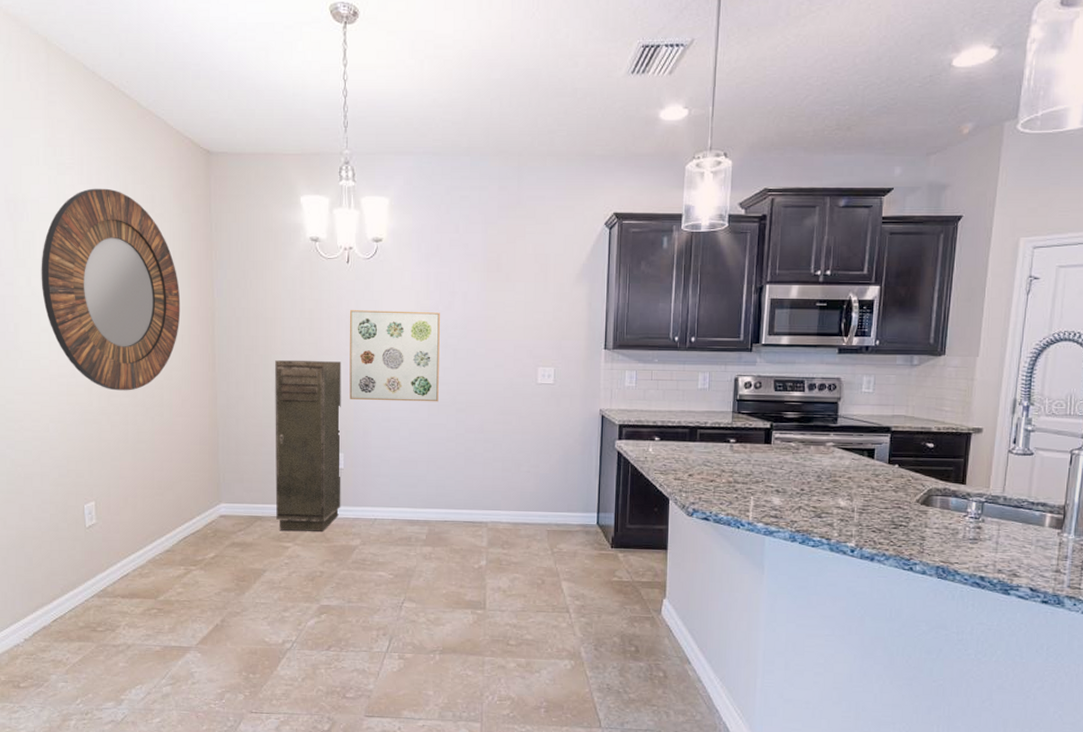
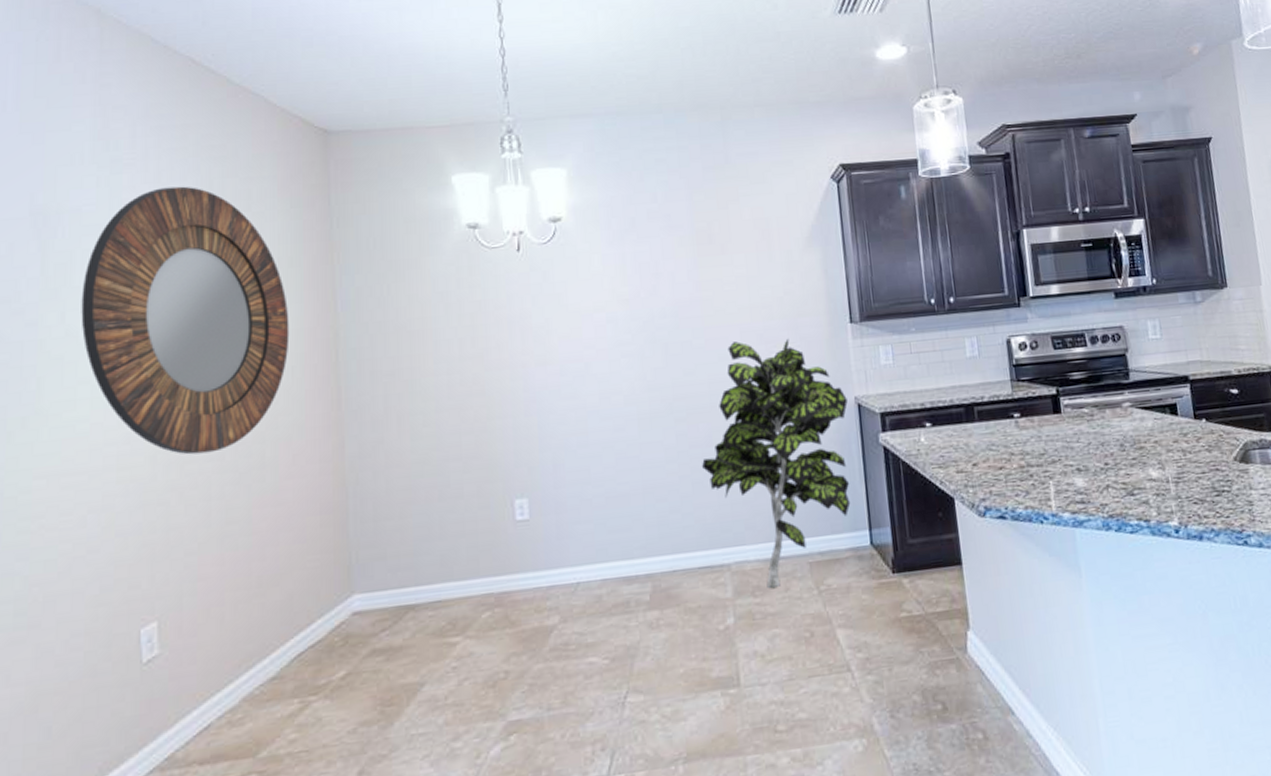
storage cabinet: present [275,359,342,532] -> none [426,376,529,620]
wall art: present [349,310,440,402] -> none [524,300,651,424]
indoor plant: none [473,354,594,544] -> present [701,338,851,588]

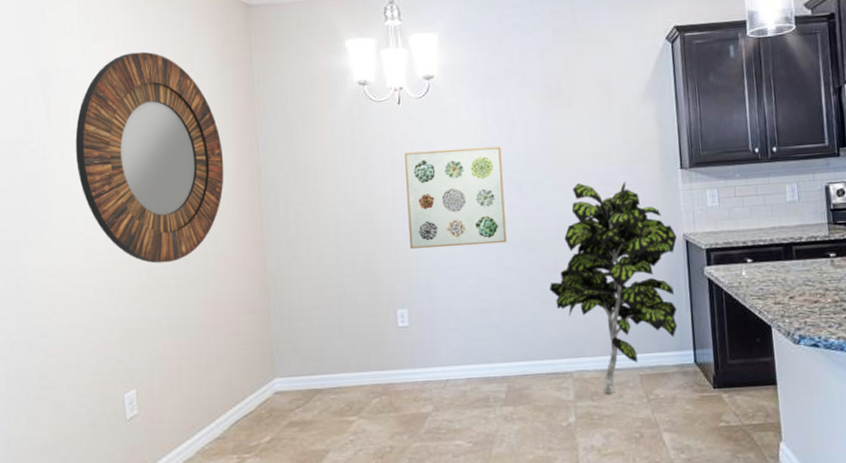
wall art: none [524,300,651,424] -> present [404,146,507,249]

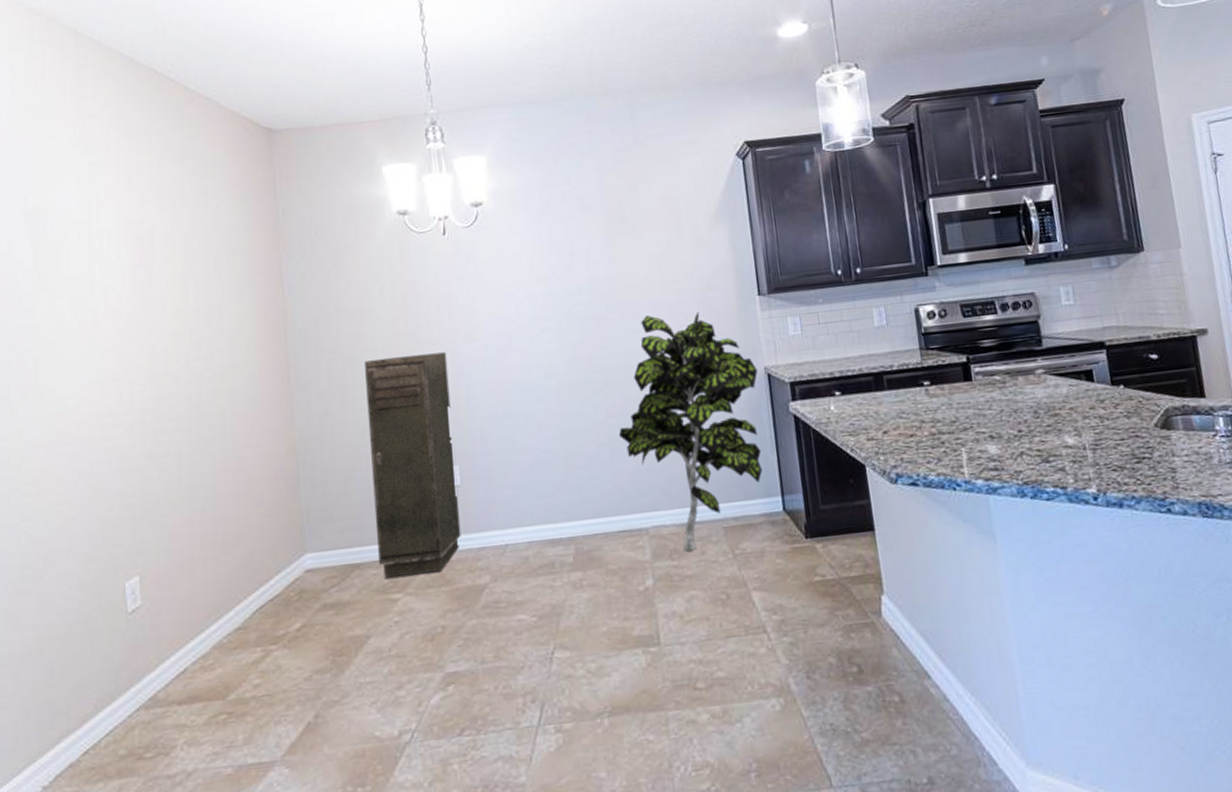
home mirror: present [75,51,224,264] -> none [68,185,244,427]
storage cabinet: none [328,209,409,403] -> present [365,352,461,578]
wall art: present [404,146,507,249] -> none [451,278,570,397]

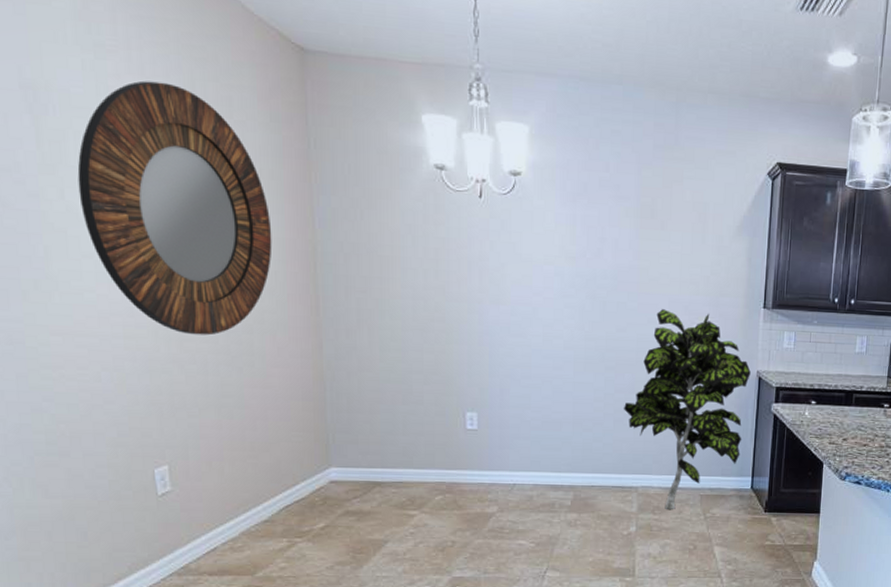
home mirror: none [68,185,244,427] -> present [77,80,272,336]
storage cabinet: present [365,352,461,578] -> none [394,306,475,498]

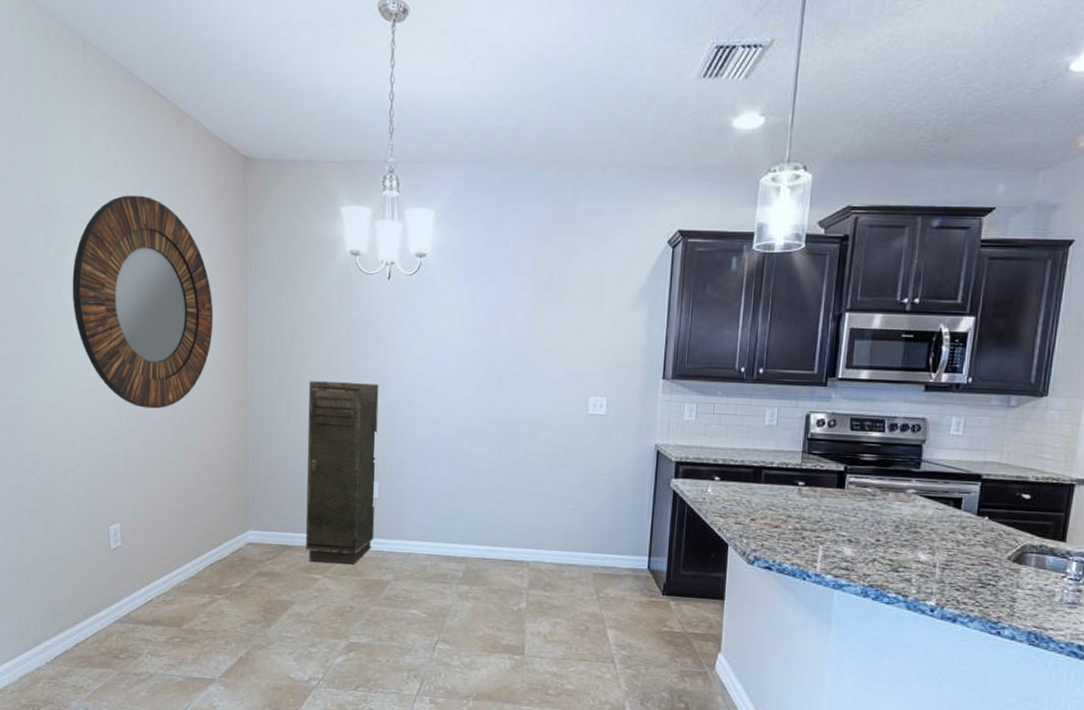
storage cabinet: none [394,306,475,498] -> present [305,381,379,564]
indoor plant: present [623,309,751,509] -> none [516,381,648,587]

